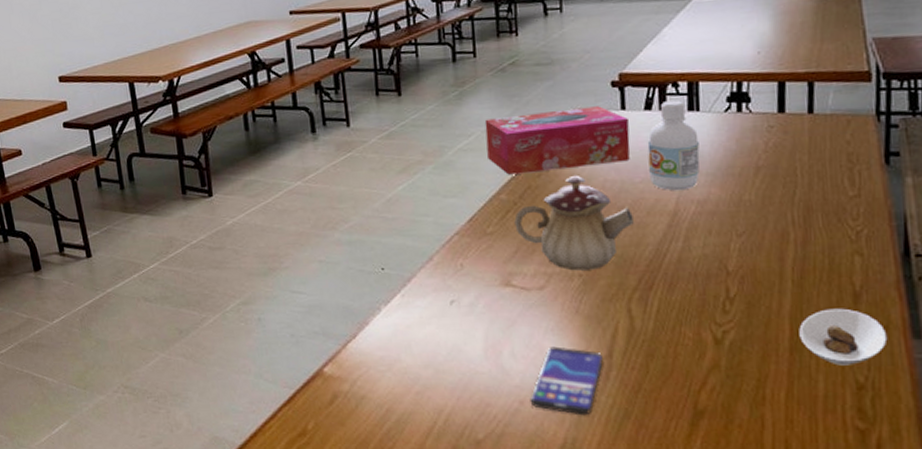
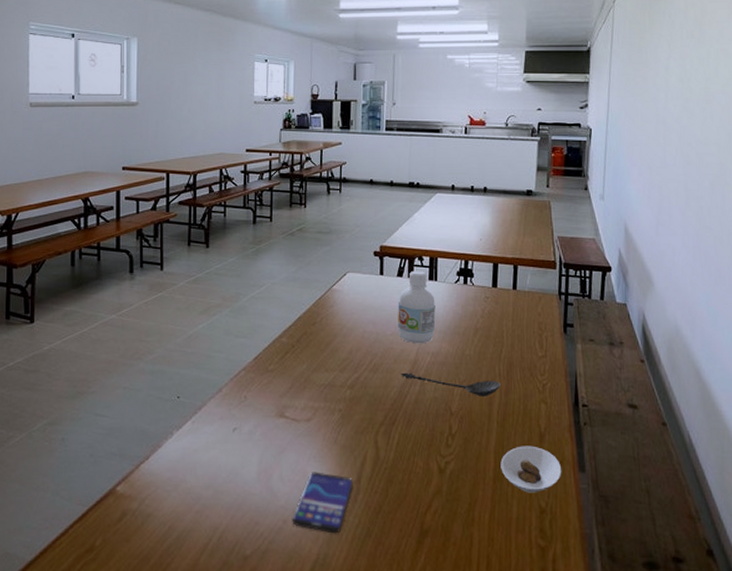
tissue box: present [484,106,630,175] -> none [274,270,385,322]
teapot: present [514,175,634,271] -> none [291,325,384,406]
spoon: none [656,226,795,251] -> present [400,372,501,396]

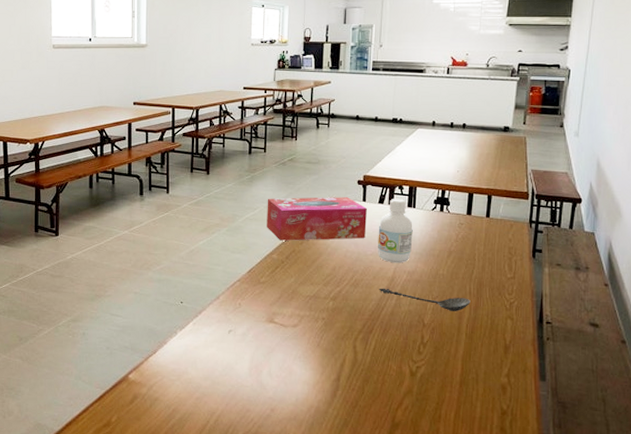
tissue box: none [274,270,385,322] -> present [267,197,367,241]
smartphone: present [292,472,353,534] -> none [278,370,333,422]
saucer: present [500,446,562,493] -> none [467,355,524,397]

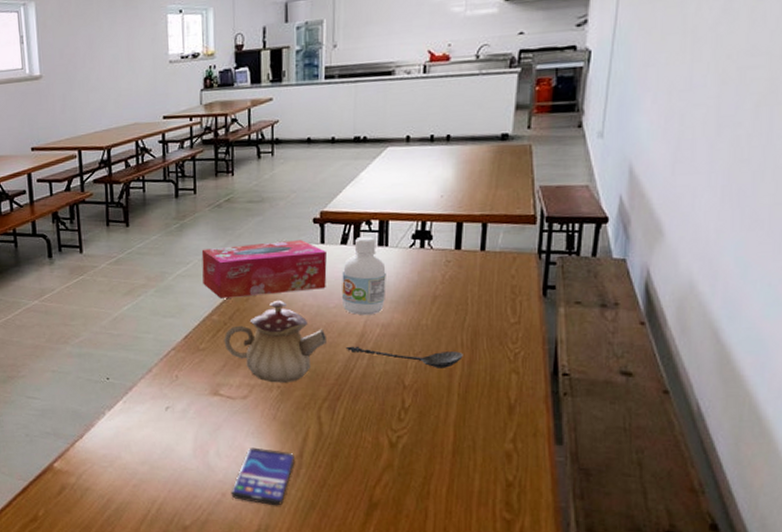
smartphone: none [278,370,333,422] -> present [230,447,294,506]
teapot: none [281,245,364,315] -> present [224,300,327,383]

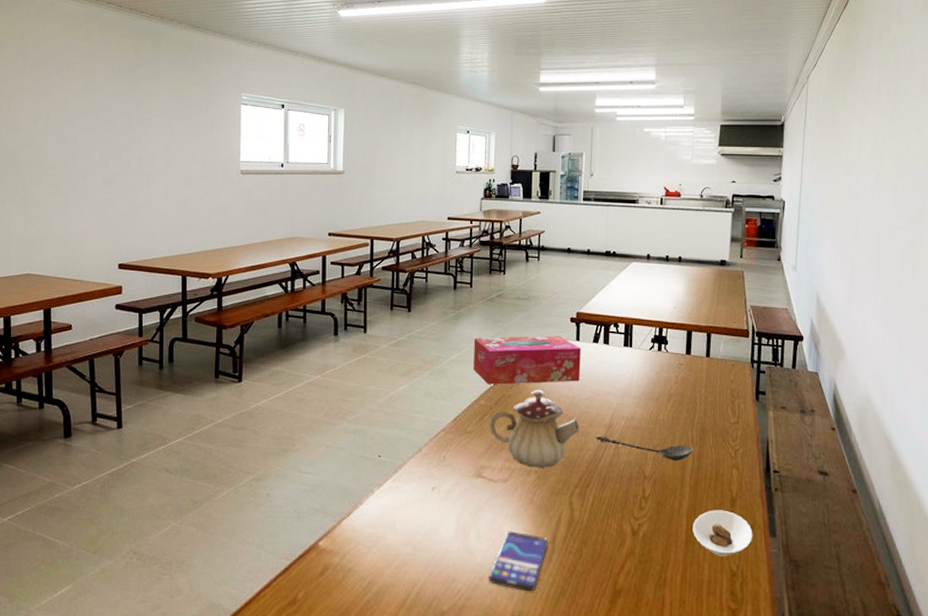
bottle: present [341,236,386,316] -> none [592,336,630,408]
saucer: none [461,418,535,466] -> present [693,510,753,556]

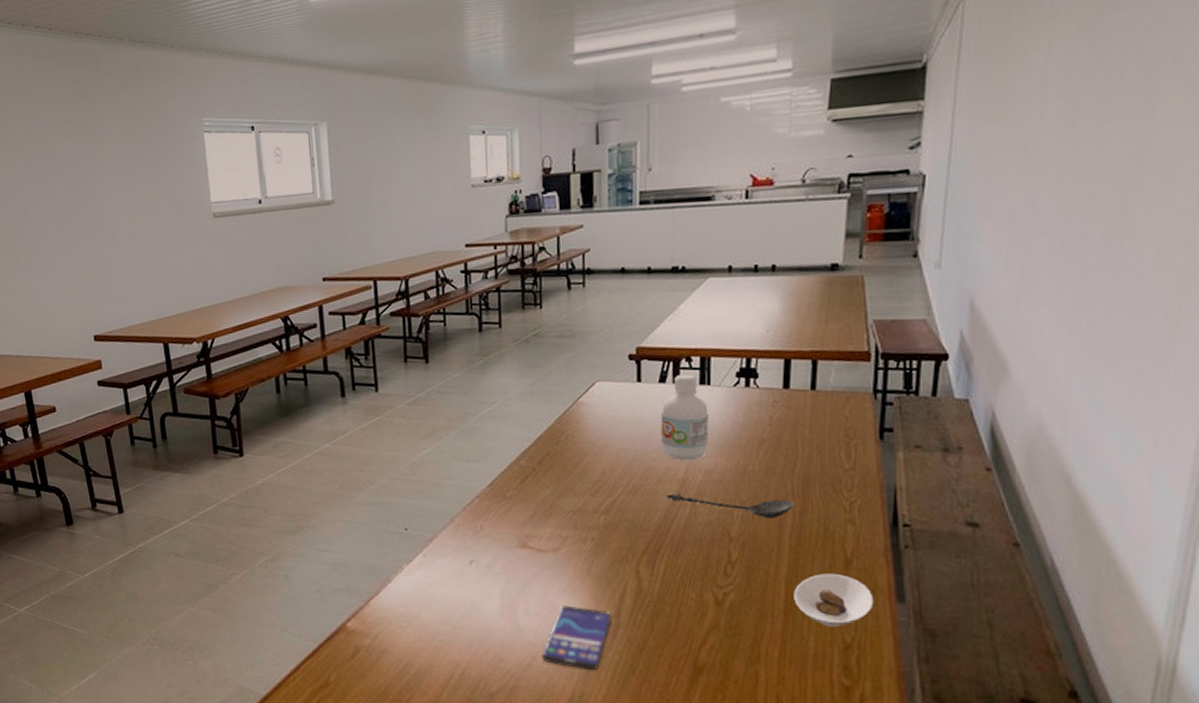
tissue box: present [473,336,581,385] -> none [507,378,644,442]
teapot: present [489,389,579,468] -> none [533,443,645,534]
bottle: none [592,336,630,408] -> present [660,373,709,461]

